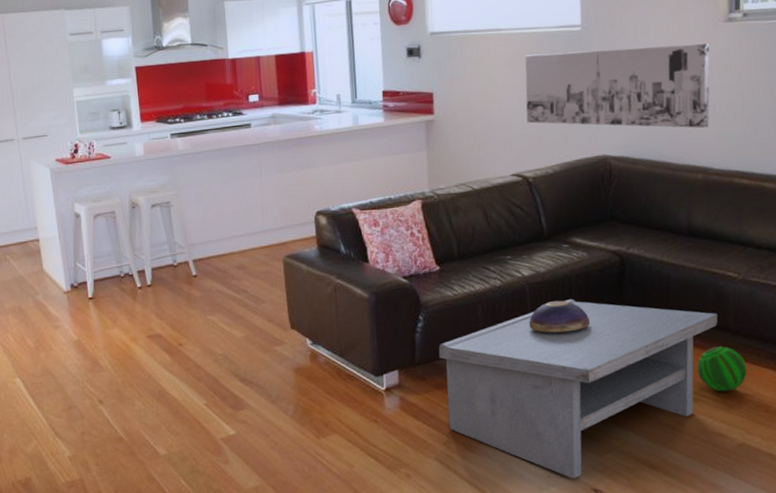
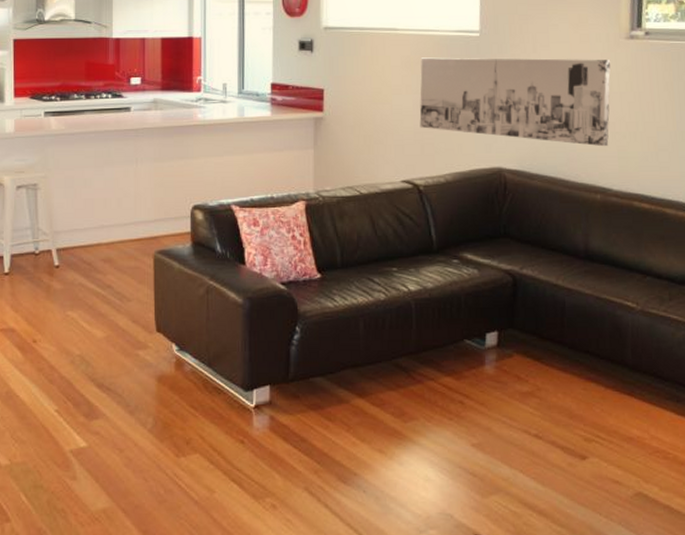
coffee table: present [438,299,718,479] -> none [314,319,615,522]
decorative bowl: present [529,300,591,333] -> none [413,320,480,355]
ball: present [696,346,748,392] -> none [591,382,646,433]

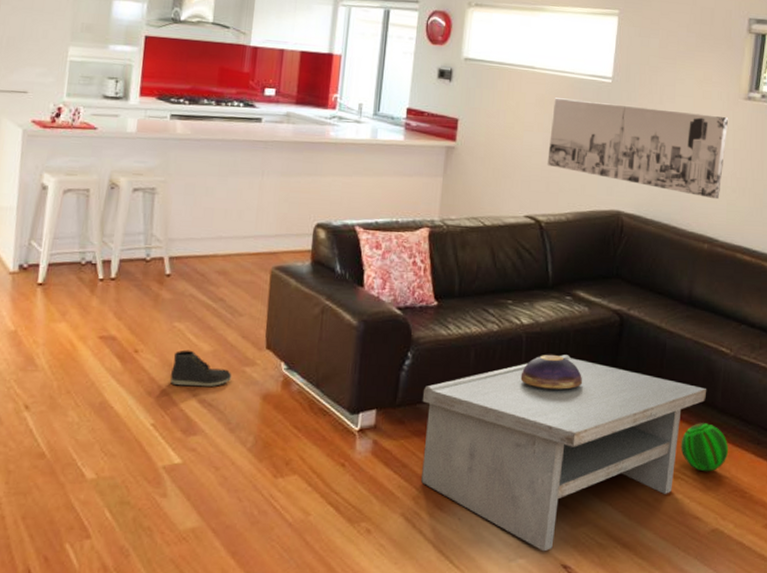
sneaker: none [69,337,127,372] -> present [170,349,232,387]
coffee table: none [314,319,615,522] -> present [421,355,707,552]
decorative bowl: none [413,320,480,355] -> present [520,354,583,389]
ball: none [591,382,646,433] -> present [680,423,729,472]

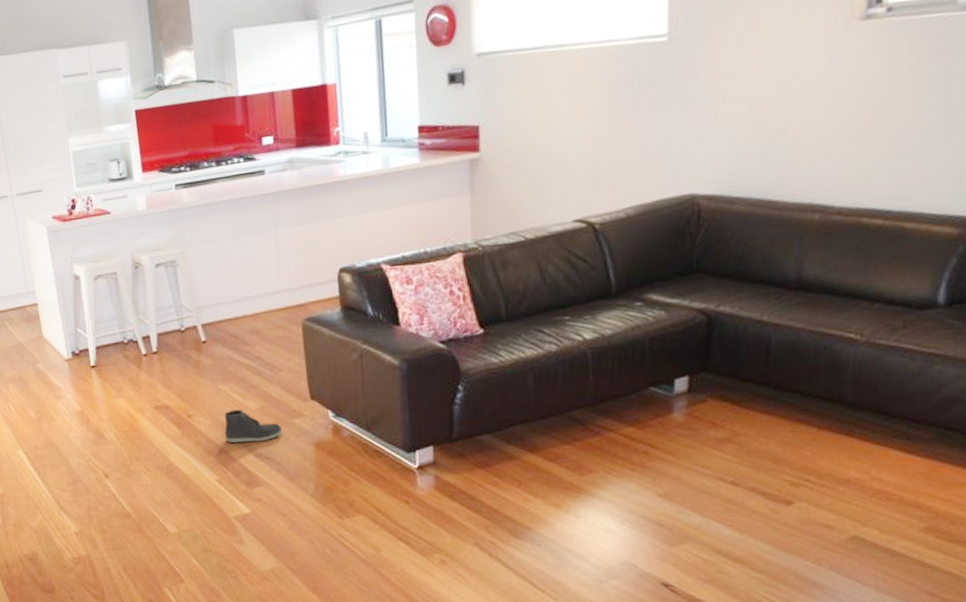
coffee table: present [421,355,707,552] -> none [480,366,832,572]
decorative bowl: present [520,354,583,389] -> none [590,367,667,405]
wall art: present [547,98,729,200] -> none [593,49,839,159]
ball: present [680,423,729,472] -> none [800,422,867,476]

